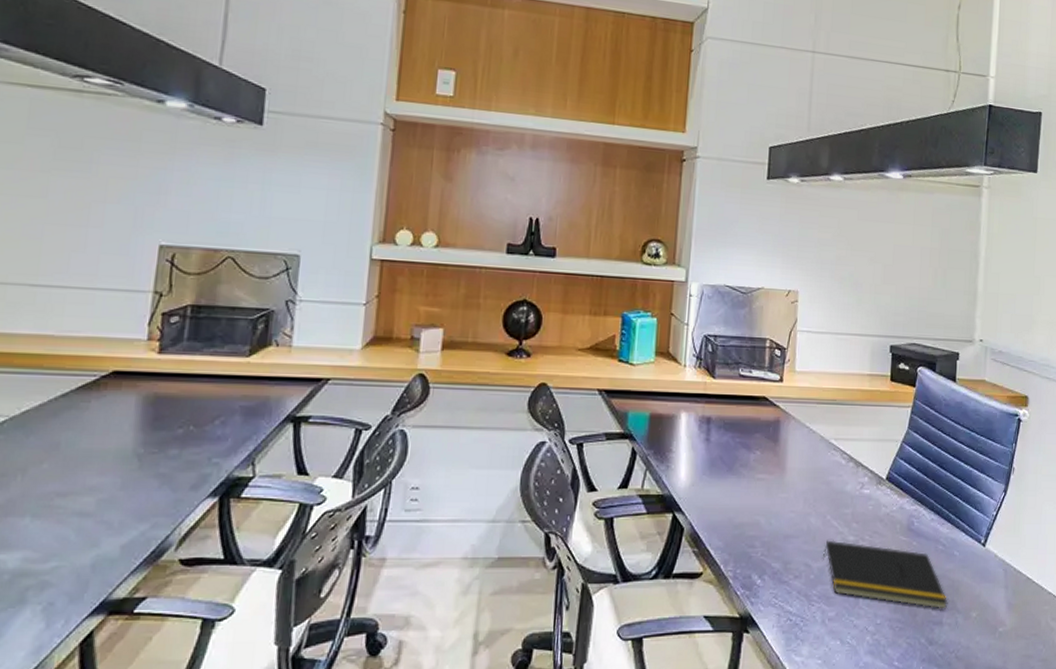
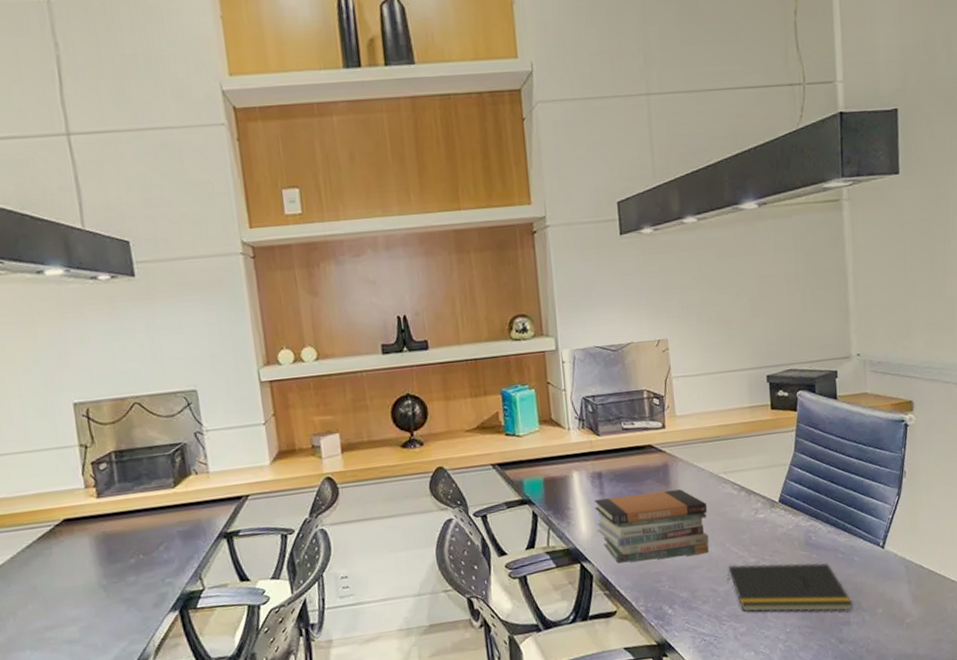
book stack: none [696,446,814,524] -> present [594,489,709,564]

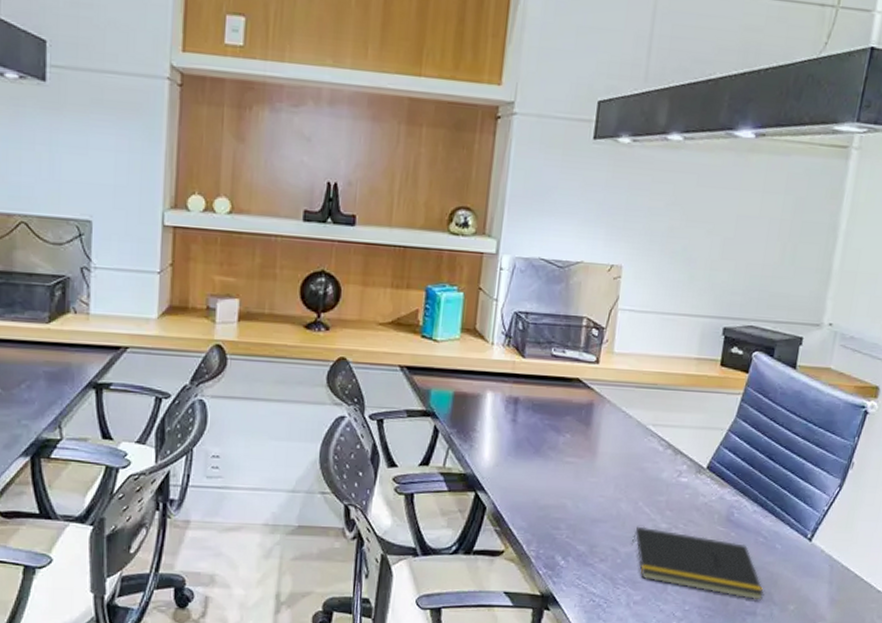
book stack: present [594,489,709,564] -> none [500,427,628,509]

